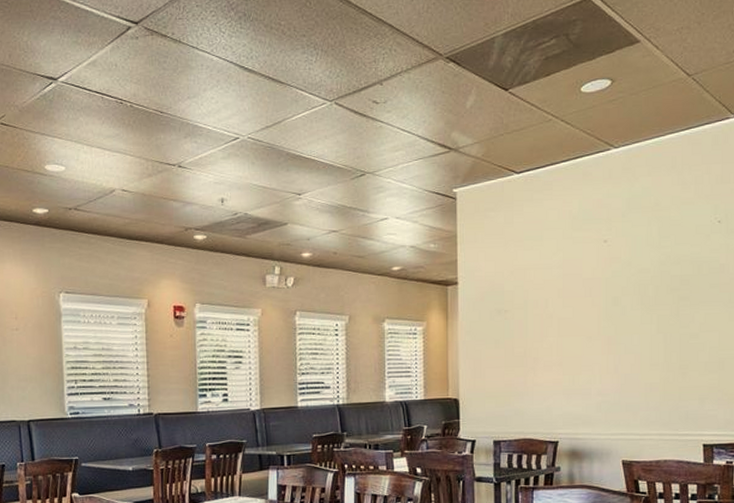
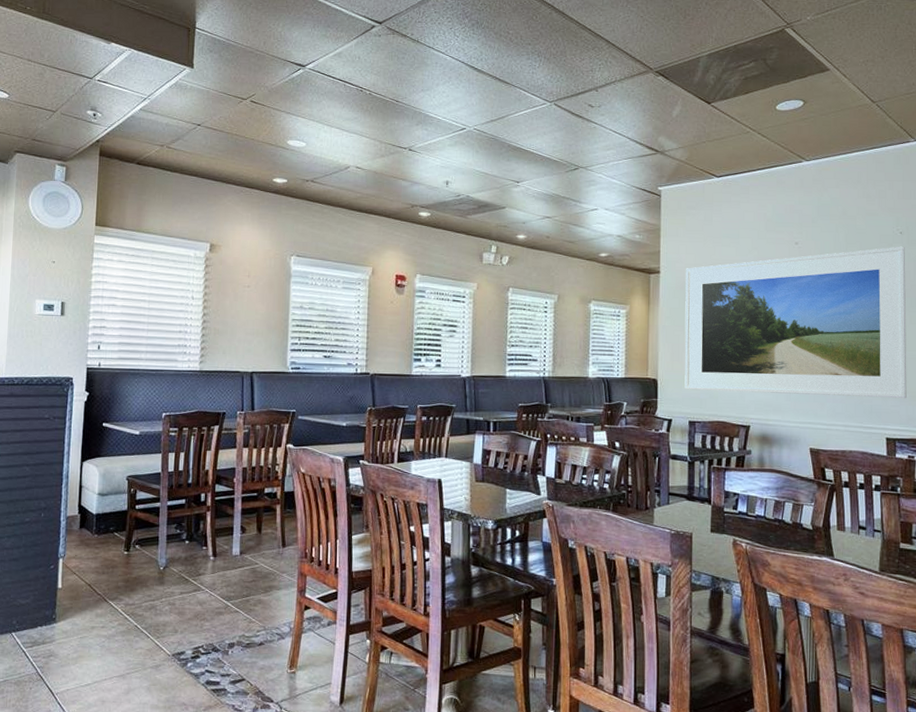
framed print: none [486,236,725,408] -> present [684,246,907,399]

